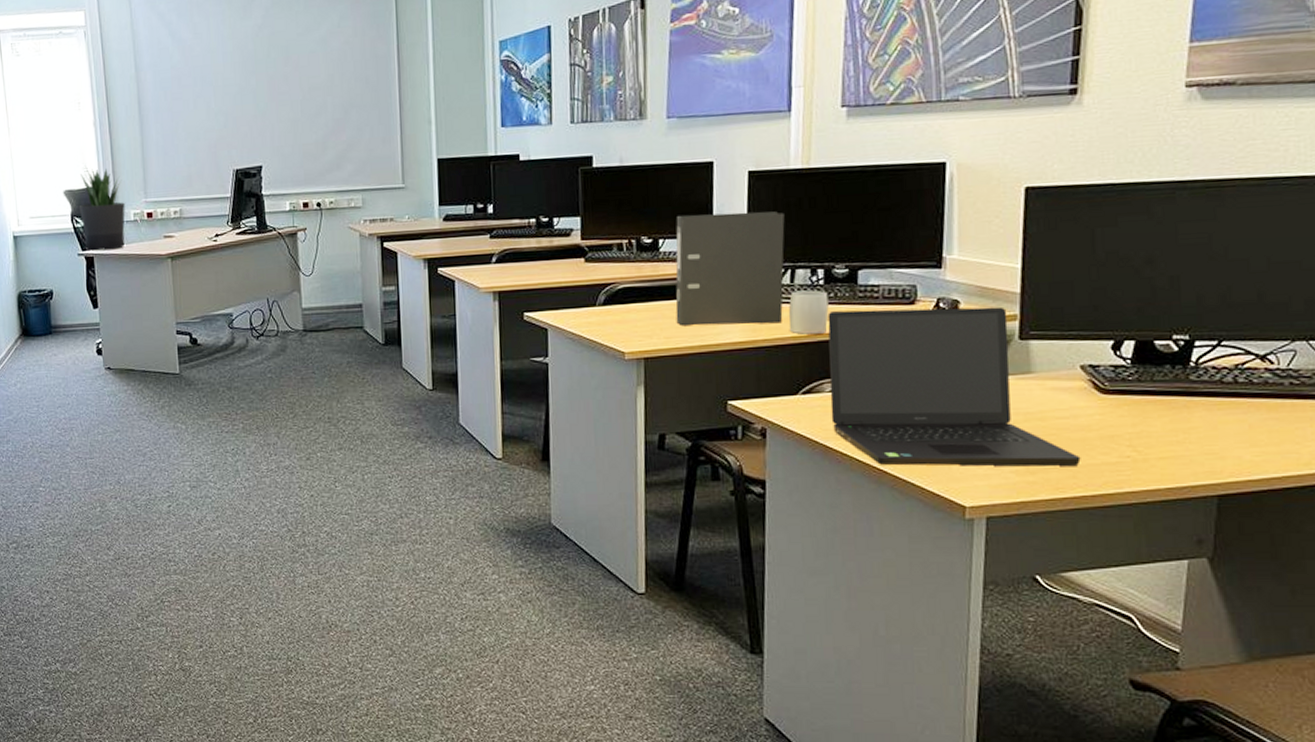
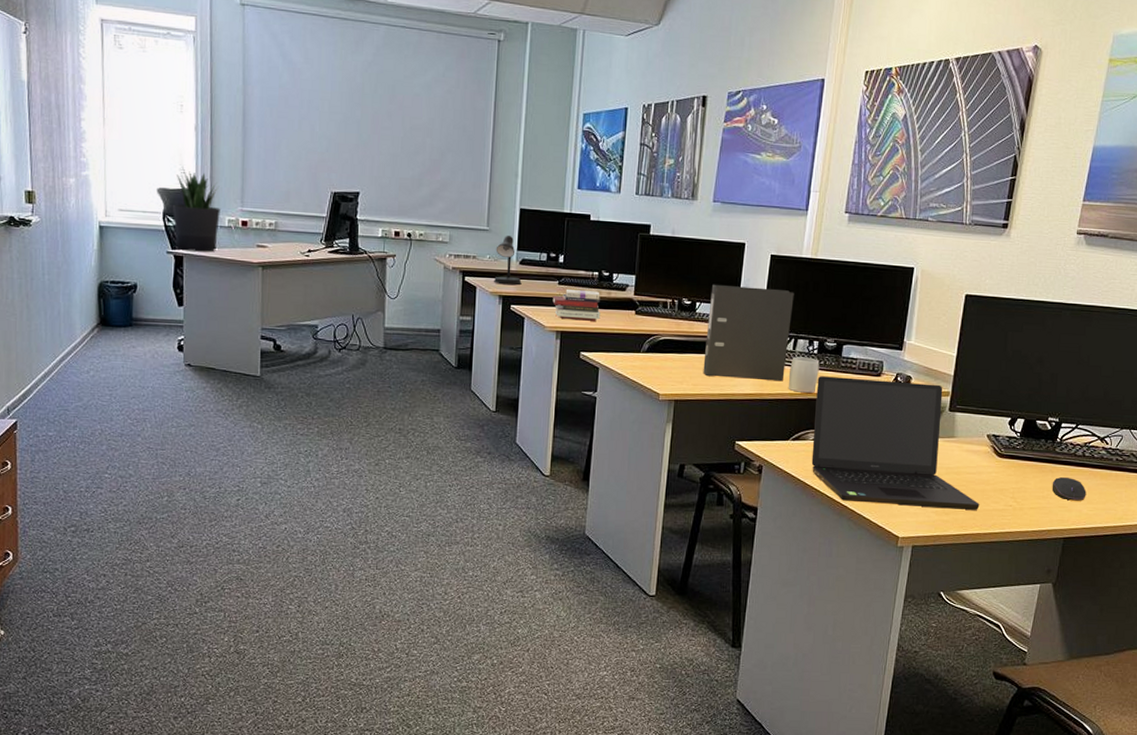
desk lamp: none [414,189,448,247] -> present [493,235,522,286]
books: none [485,241,543,277] -> present [552,288,601,321]
computer mouse: none [1189,413,1247,445] -> present [1051,477,1087,501]

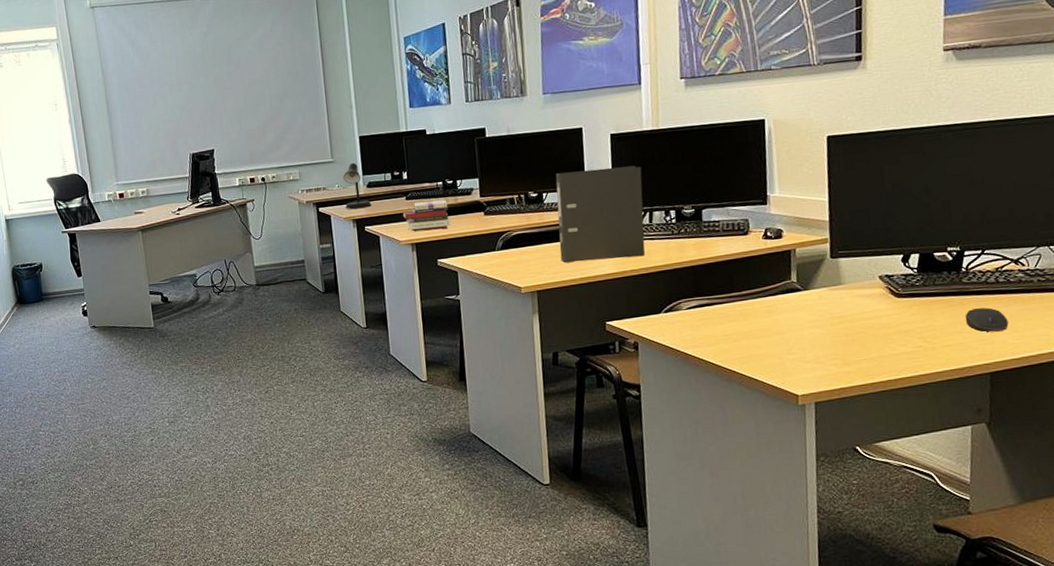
planter: present [172,167,220,252] -> none [60,156,101,228]
mug: present [788,356,820,393] -> none [649,227,682,264]
laptop: present [811,376,980,510] -> none [680,232,885,366]

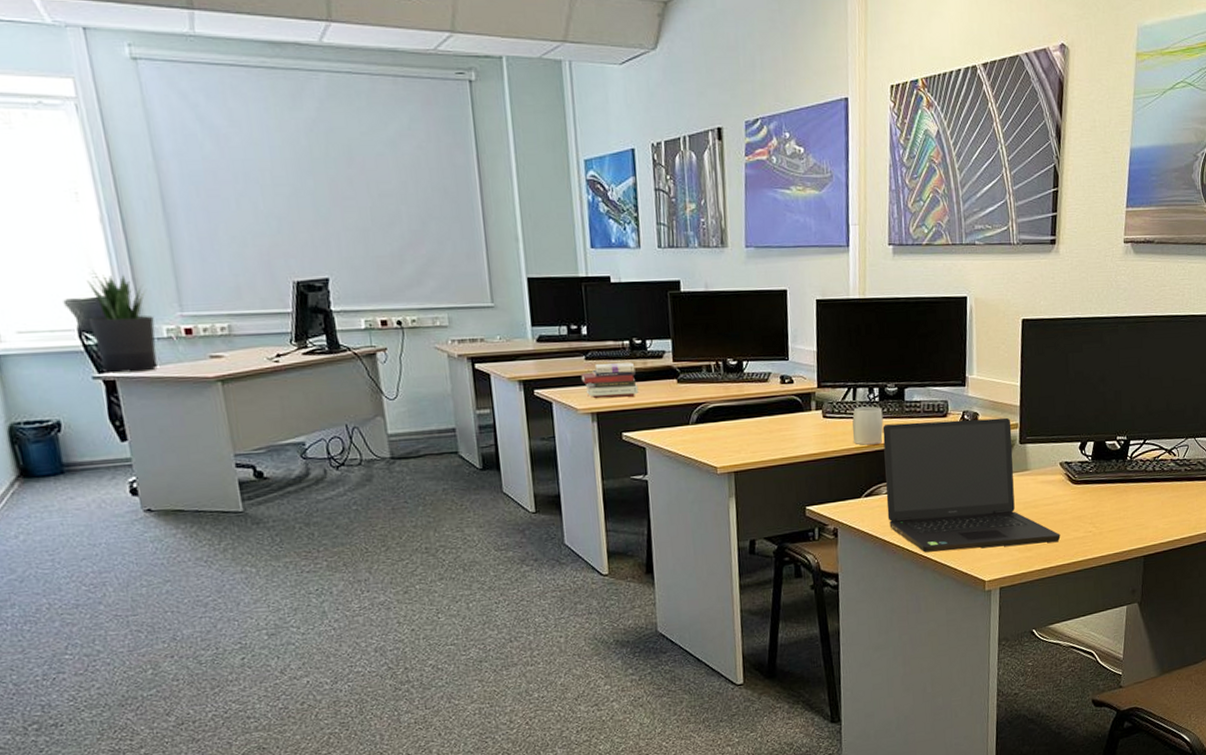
planter: none [60,156,101,228] -> present [87,270,158,373]
desk lamp: present [342,162,372,210] -> none [506,309,543,368]
binder: present [555,165,646,263] -> none [757,336,848,441]
mug: none [649,227,682,264] -> present [852,406,884,445]
laptop: none [680,232,885,366] -> present [882,417,1061,553]
computer mouse: present [965,307,1009,332] -> none [1127,494,1161,518]

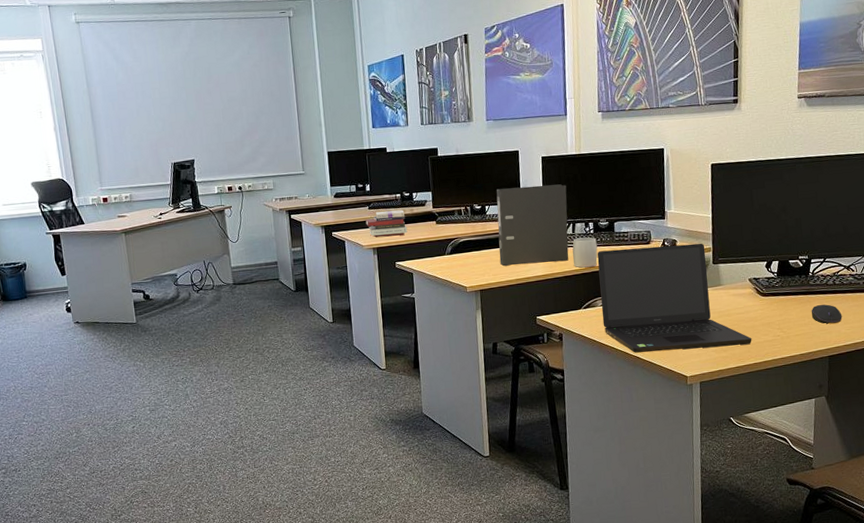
planter: present [87,270,158,373] -> none [45,162,85,230]
binder: none [757,336,848,441] -> present [496,184,569,266]
computer mouse: none [1127,494,1161,518] -> present [811,304,842,324]

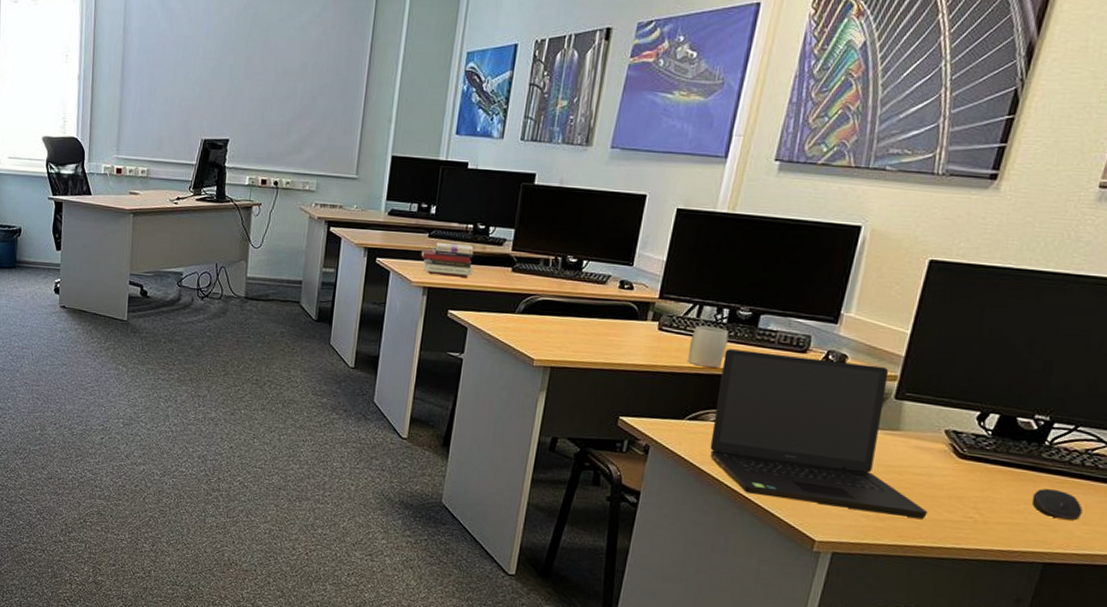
binder: present [496,184,569,266] -> none [586,240,703,353]

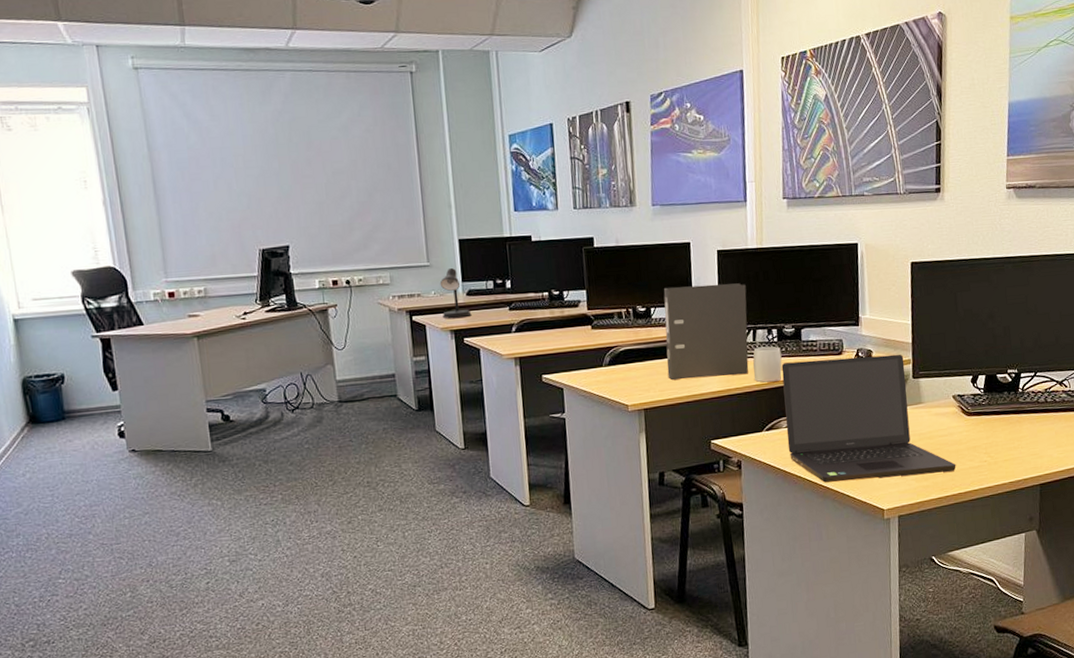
desk lamp: none [359,183,389,237] -> present [439,267,472,319]
books: present [421,241,474,278] -> none [505,311,557,344]
binder: none [586,240,703,353] -> present [663,283,749,380]
computer mouse: present [1031,488,1083,521] -> none [1021,425,1055,448]

